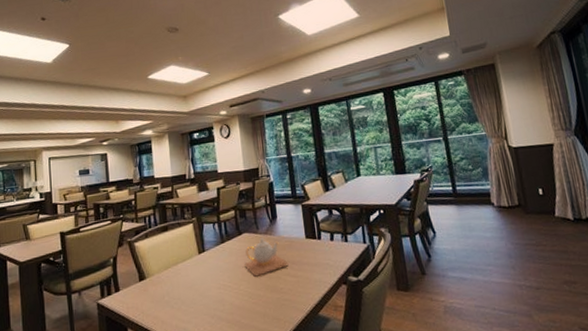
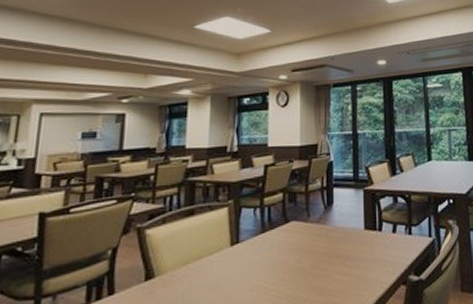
teapot: present [244,238,289,278] -> none [288,227,341,277]

